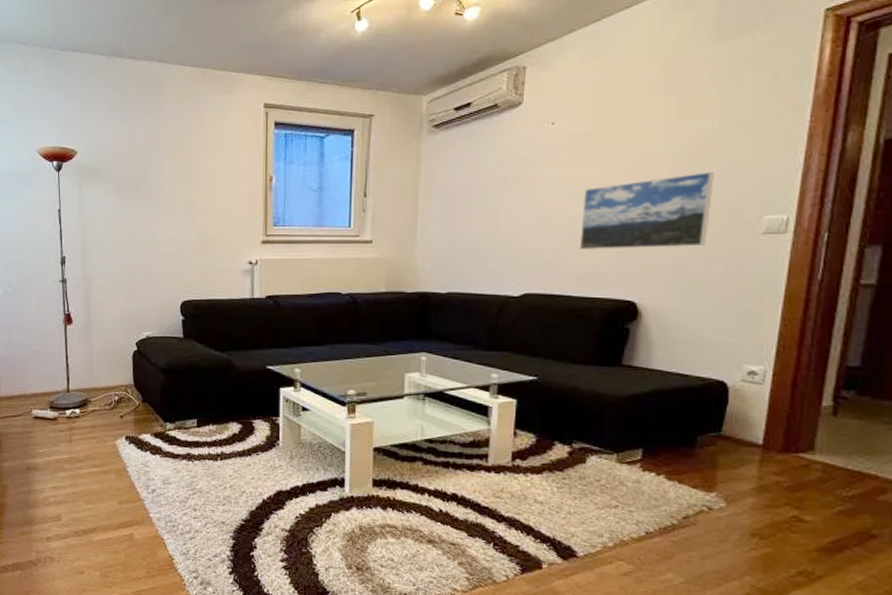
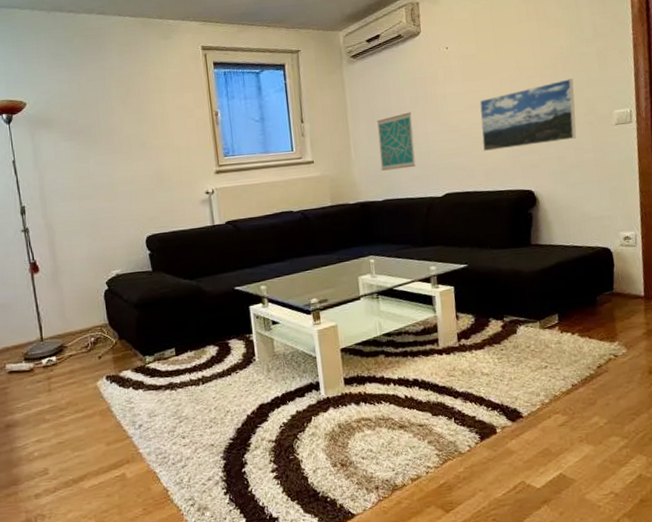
wall art: none [449,195,496,260] -> present [376,112,416,171]

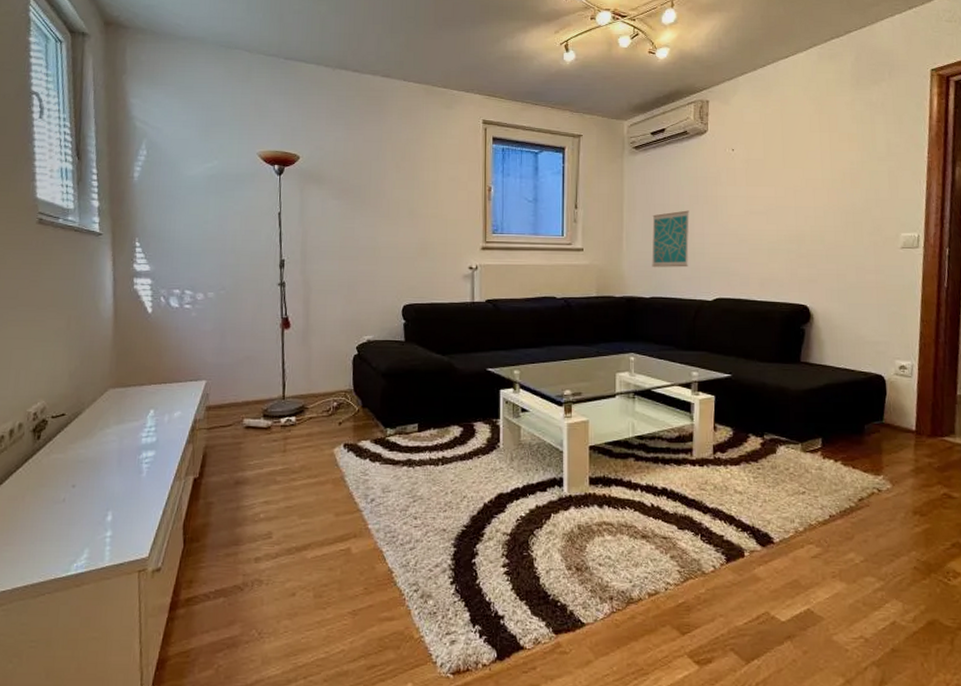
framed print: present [479,79,577,151] -> none [759,195,861,260]

